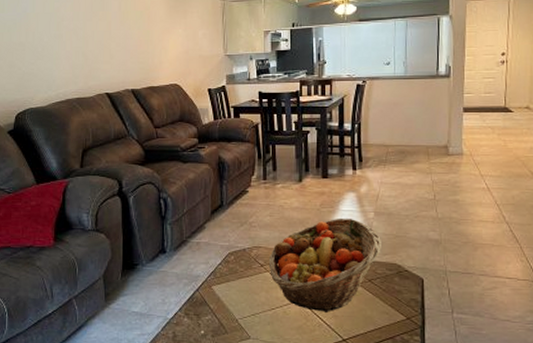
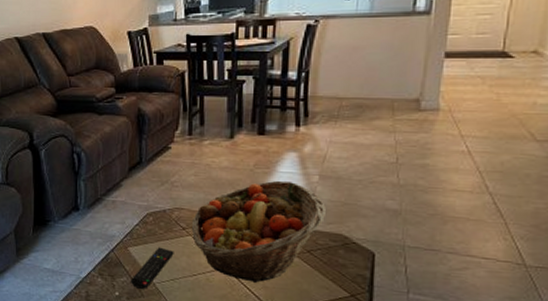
remote control: none [214,284,254,326] -> present [130,247,174,289]

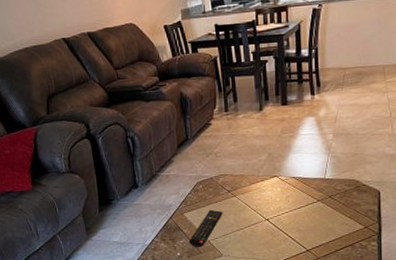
fruit basket: present [191,180,326,283] -> none [235,141,340,228]

